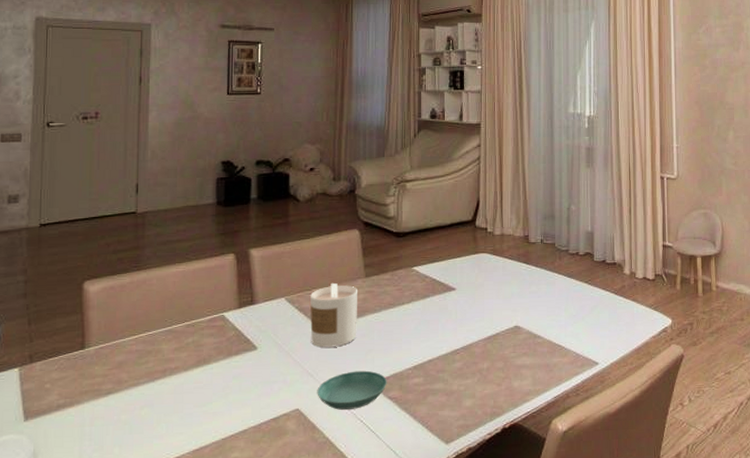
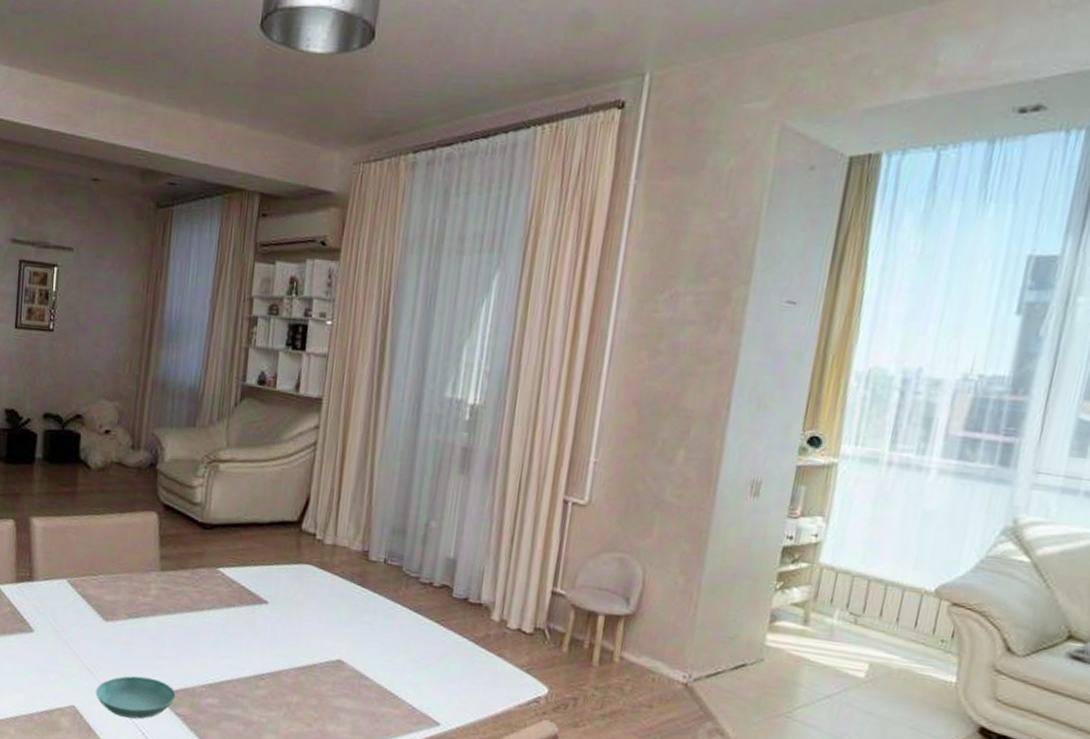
candle: present [310,282,358,348] -> none [93,570,151,646]

